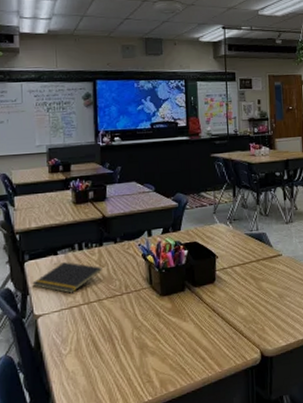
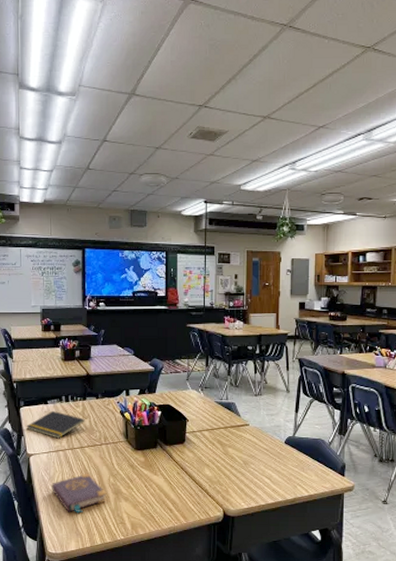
book: none [65,329,131,378] -> present [52,473,107,513]

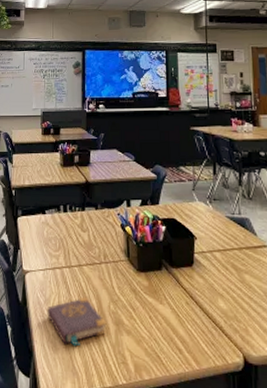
notepad: present [26,411,85,439] -> none [23,222,84,254]

